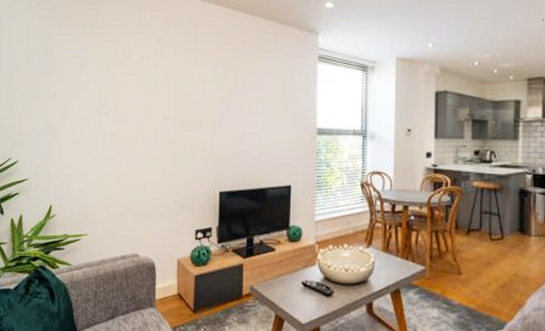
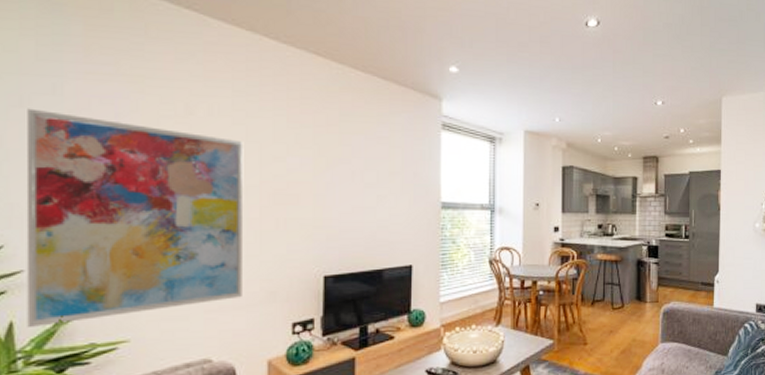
wall art: none [29,63,163,219] -> present [26,108,244,327]

